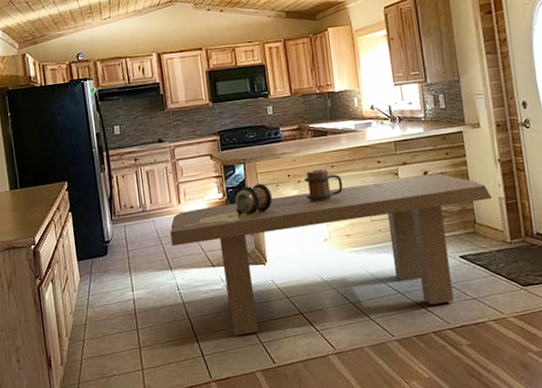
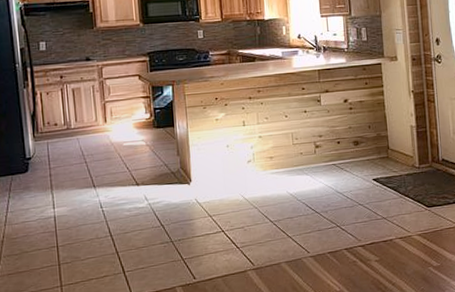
dining table: present [170,168,492,336] -> none [94,93,405,253]

